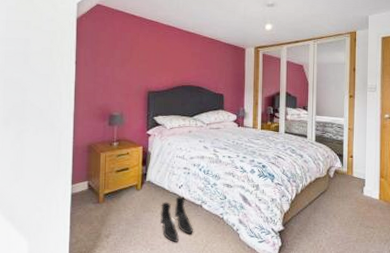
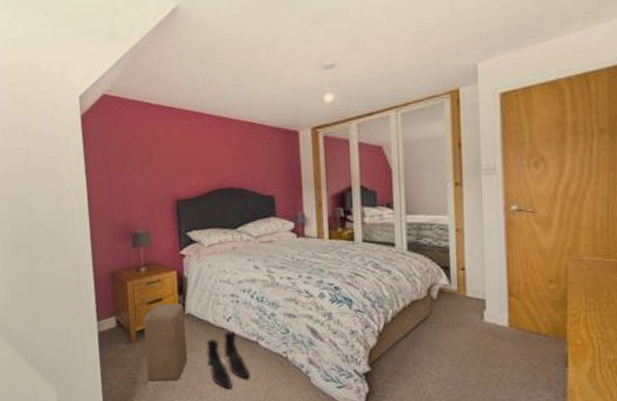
wooden block: none [109,173,145,235] -> present [143,304,187,381]

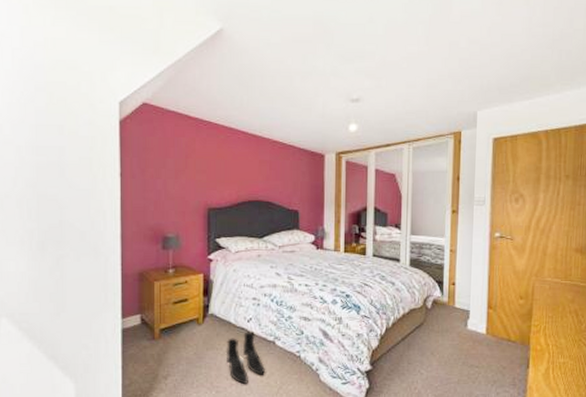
wooden block: present [143,304,187,381] -> none [167,305,208,376]

